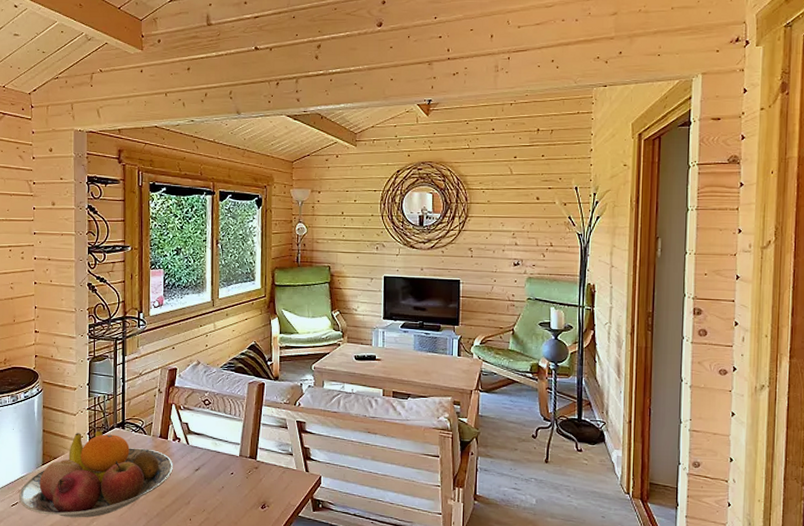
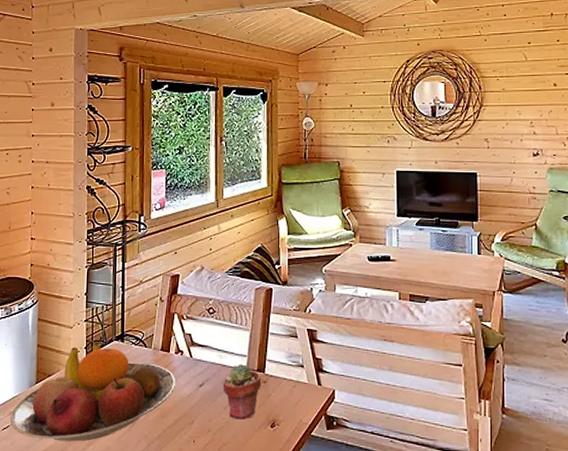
potted succulent: none [217,450,254,501] -> present [223,363,262,420]

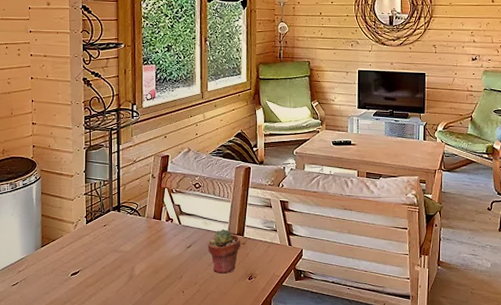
fruit bowl: present [10,344,175,442] -> none [18,214,166,294]

